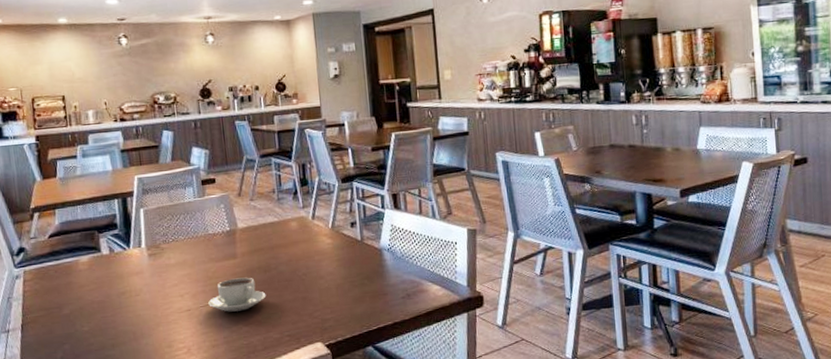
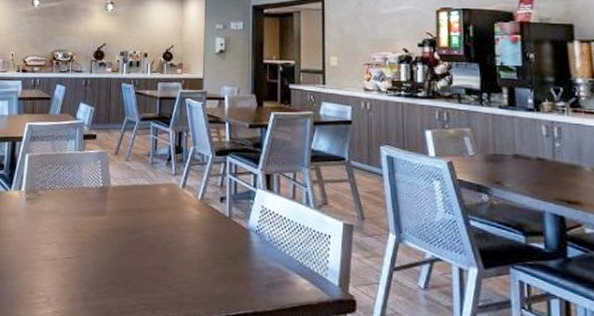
coffee cup: present [208,277,267,312] -> none [73,235,129,270]

